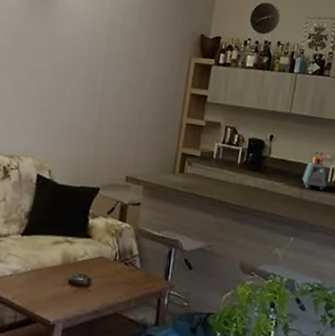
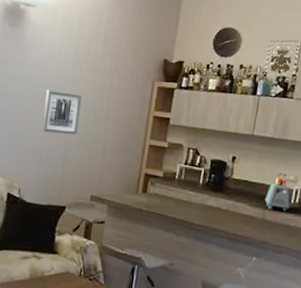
wall art: none [73,65,115,113] -> present [41,90,82,135]

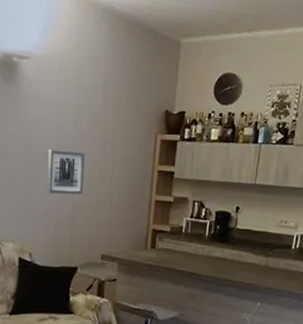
toaster: present [264,177,290,212] -> none [267,224,291,257]

